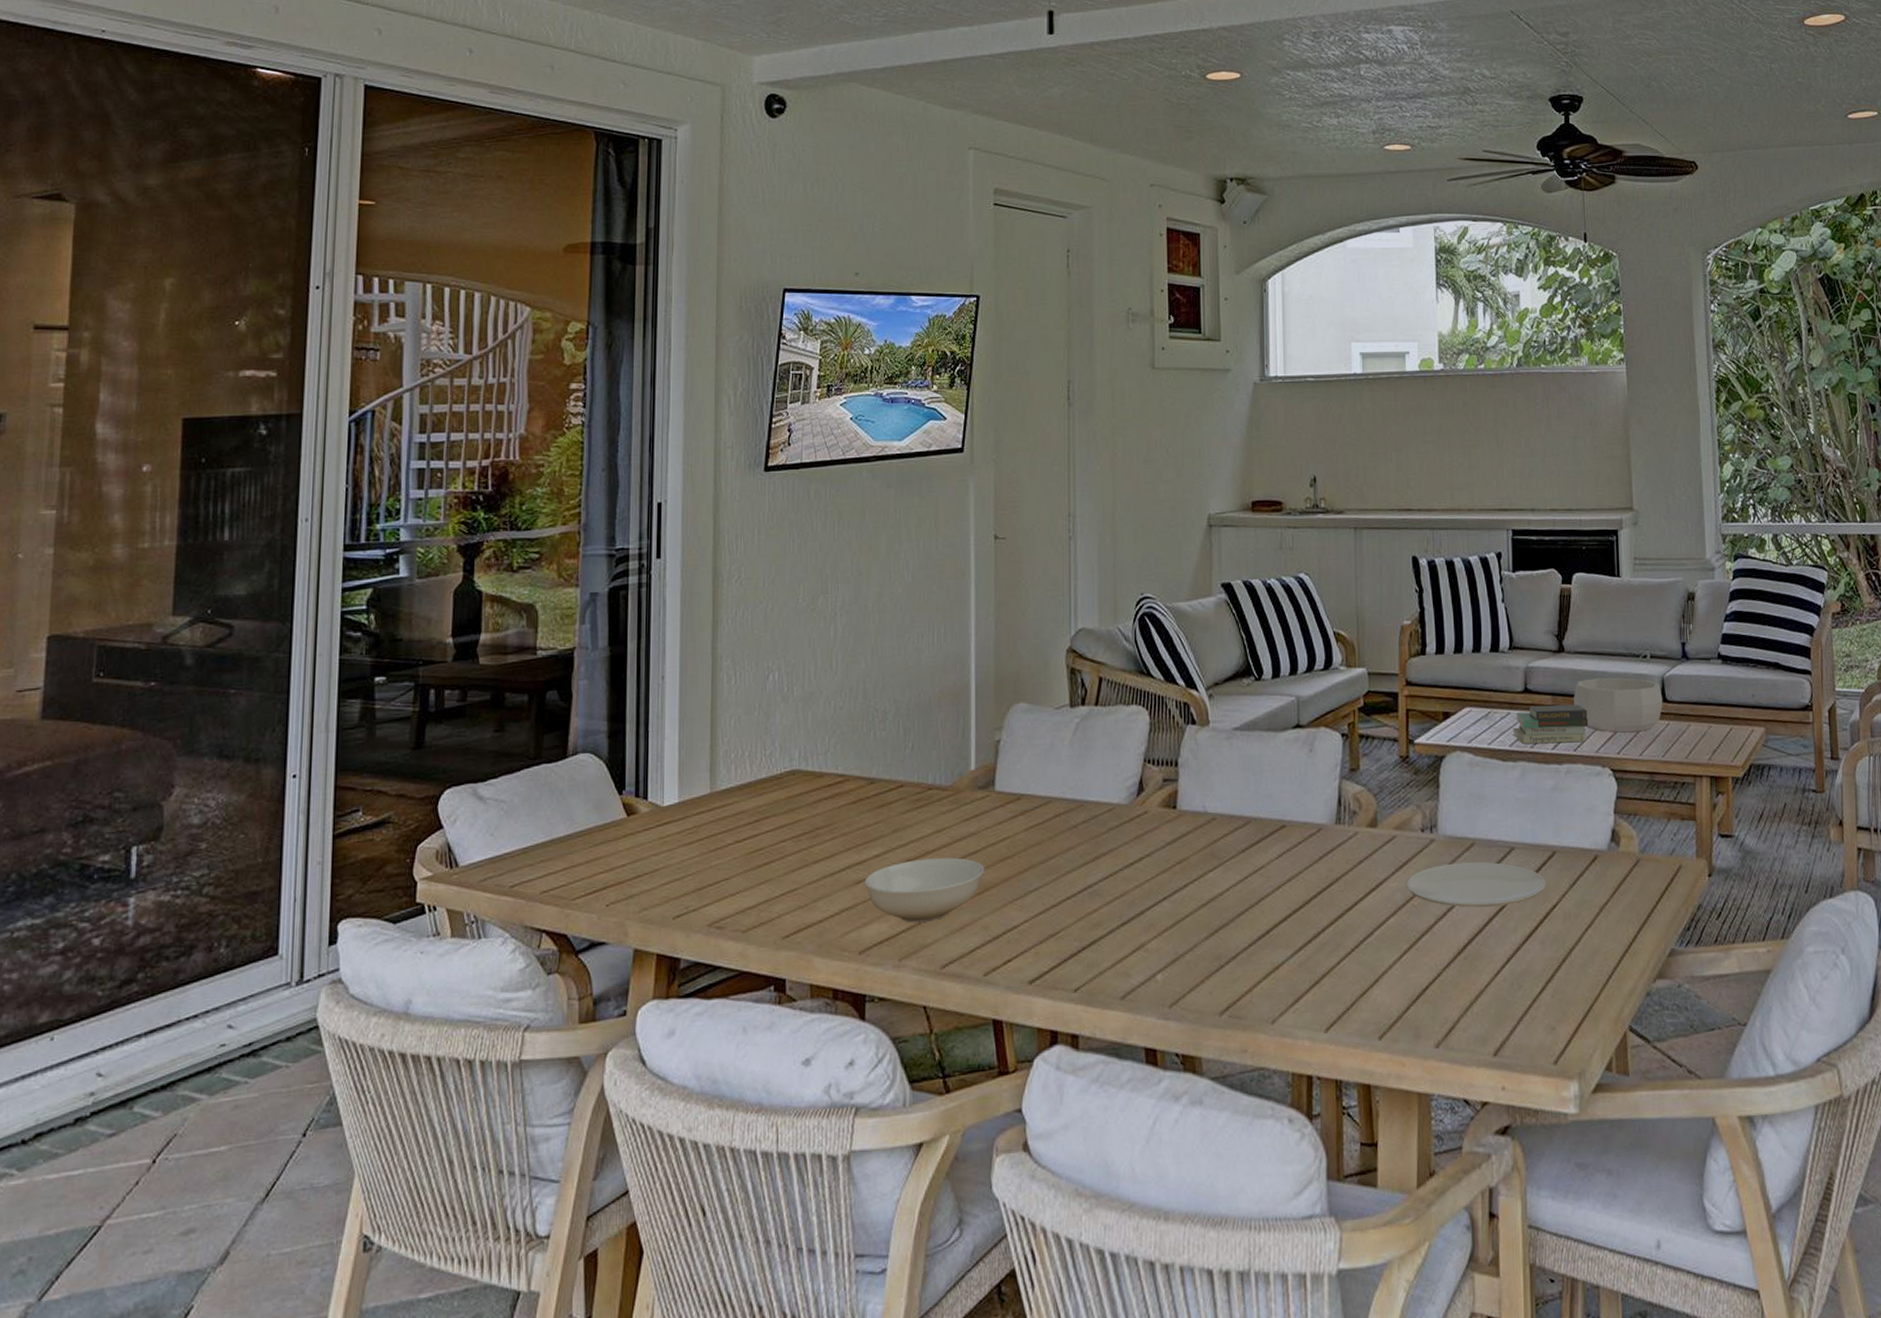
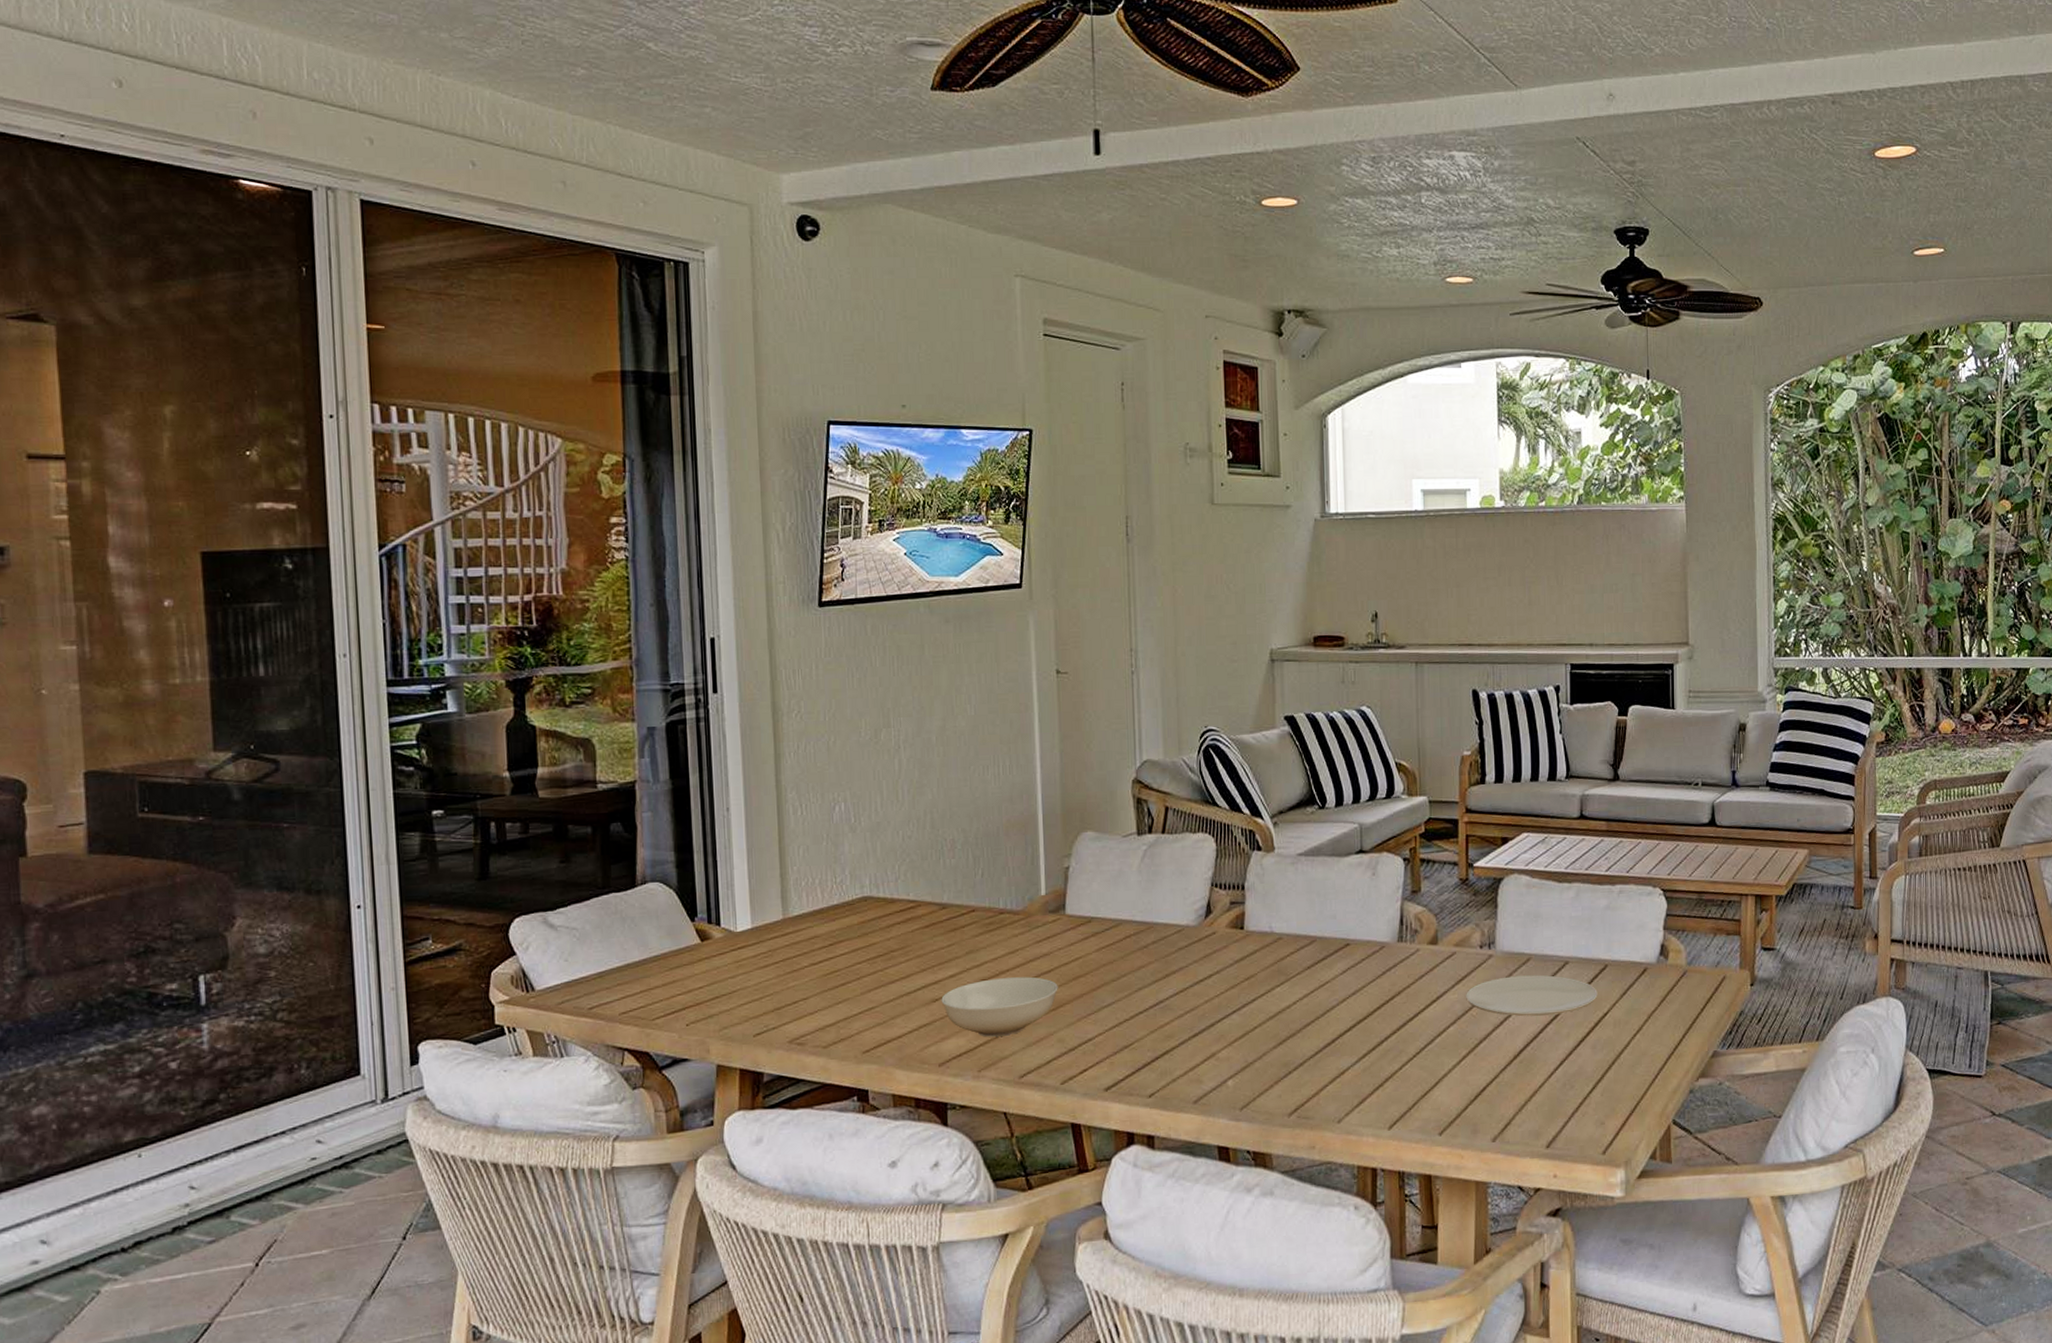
books: present [1512,704,1589,744] -> none [1568,829,1641,866]
decorative bowl: present [1574,677,1663,733] -> none [1627,804,1713,856]

